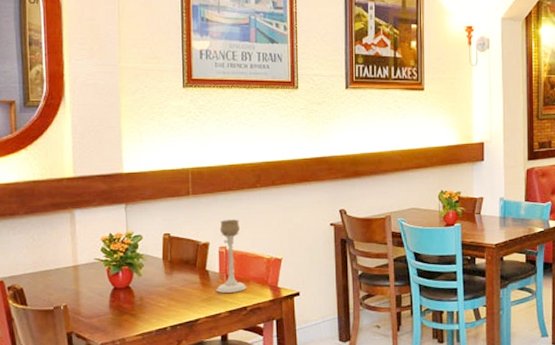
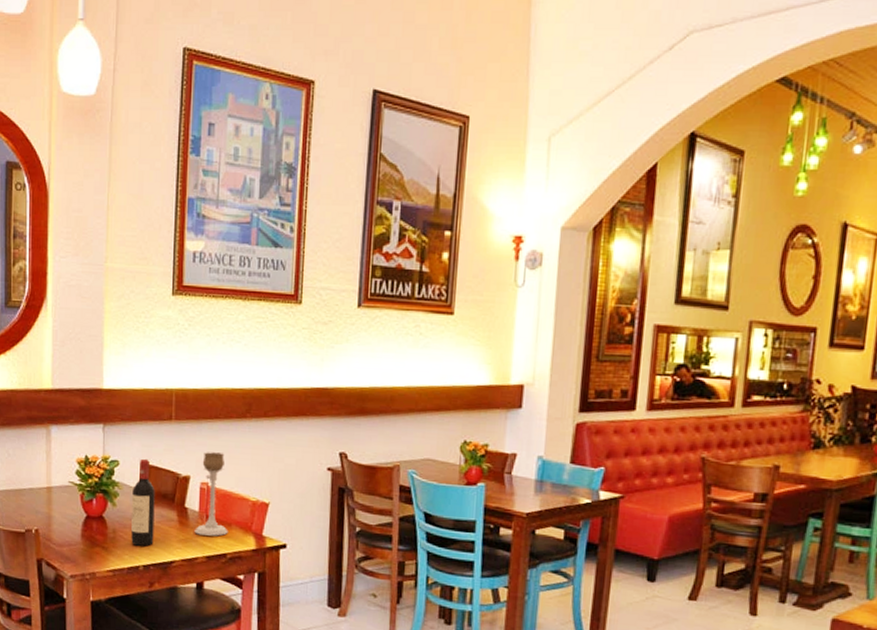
wine bottle: none [156,231,179,309] -> present [131,458,155,546]

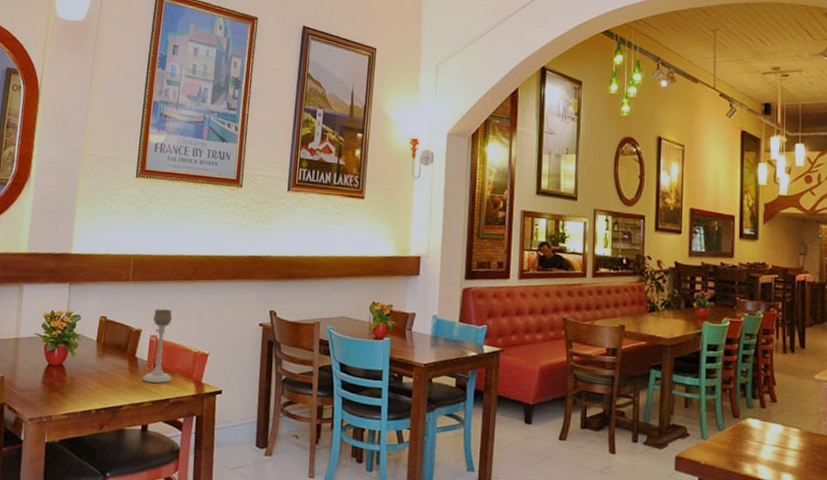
wine bottle: present [131,458,155,546] -> none [86,314,111,392]

